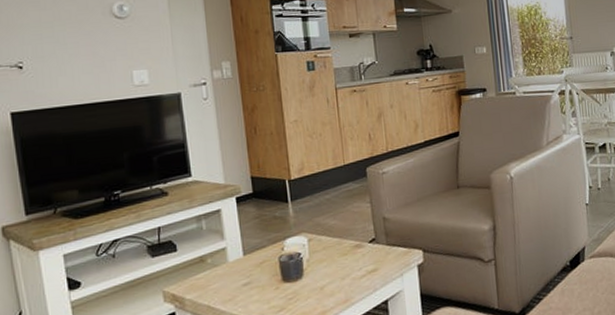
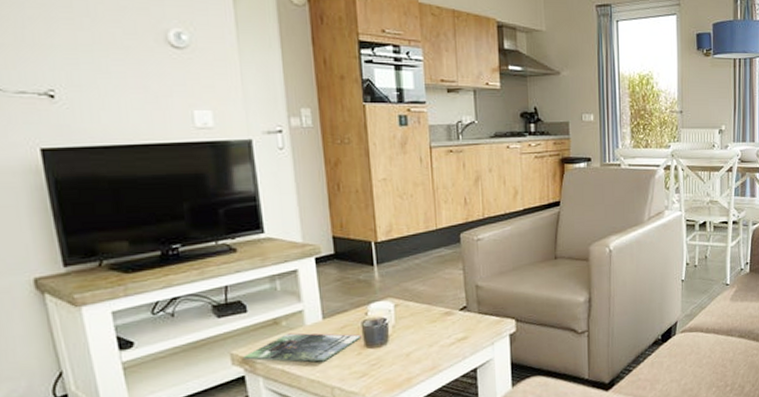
magazine: none [173,269,279,297] -> present [242,333,362,362]

